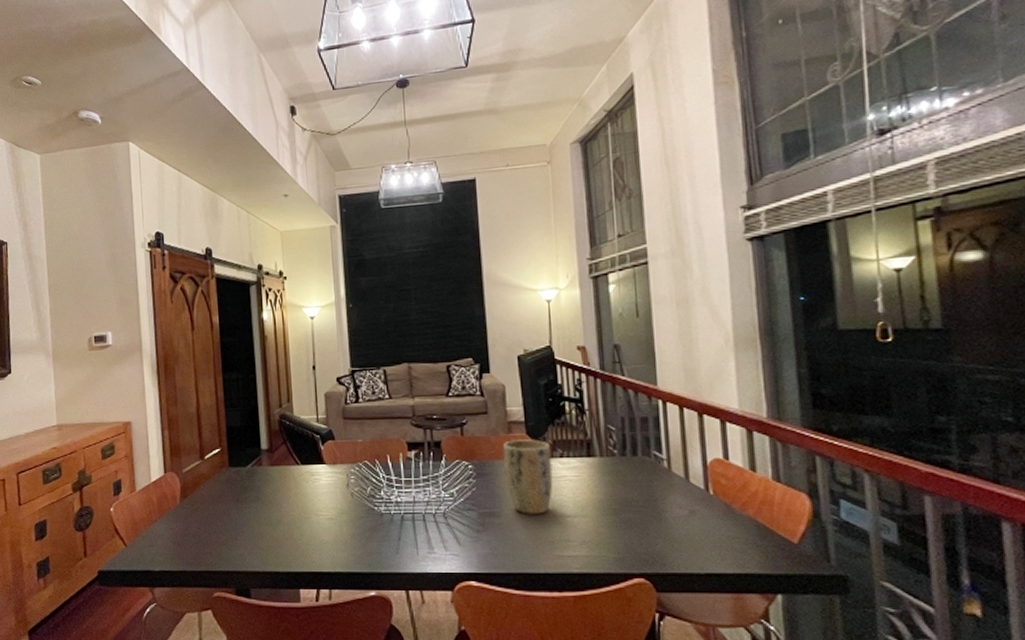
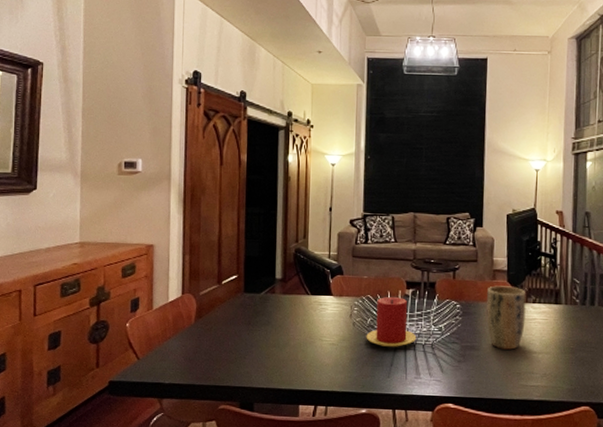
candle: none [367,460,426,520] -> present [366,296,417,348]

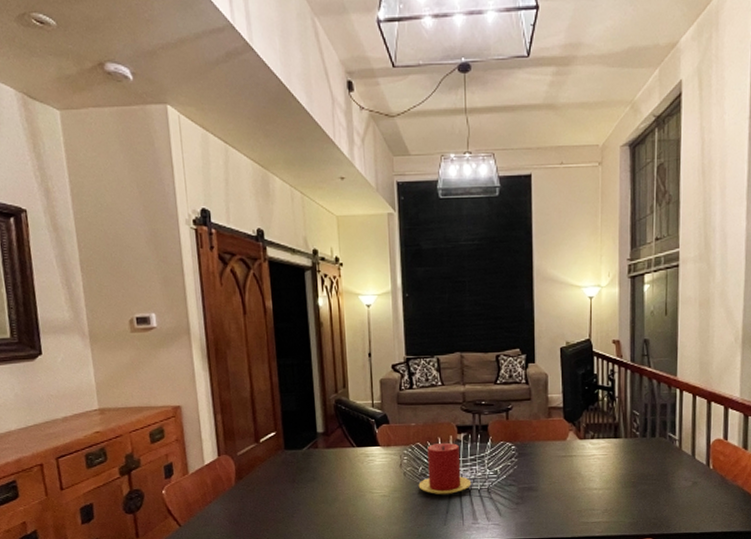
plant pot: present [486,285,526,350] -> none [542,423,584,488]

